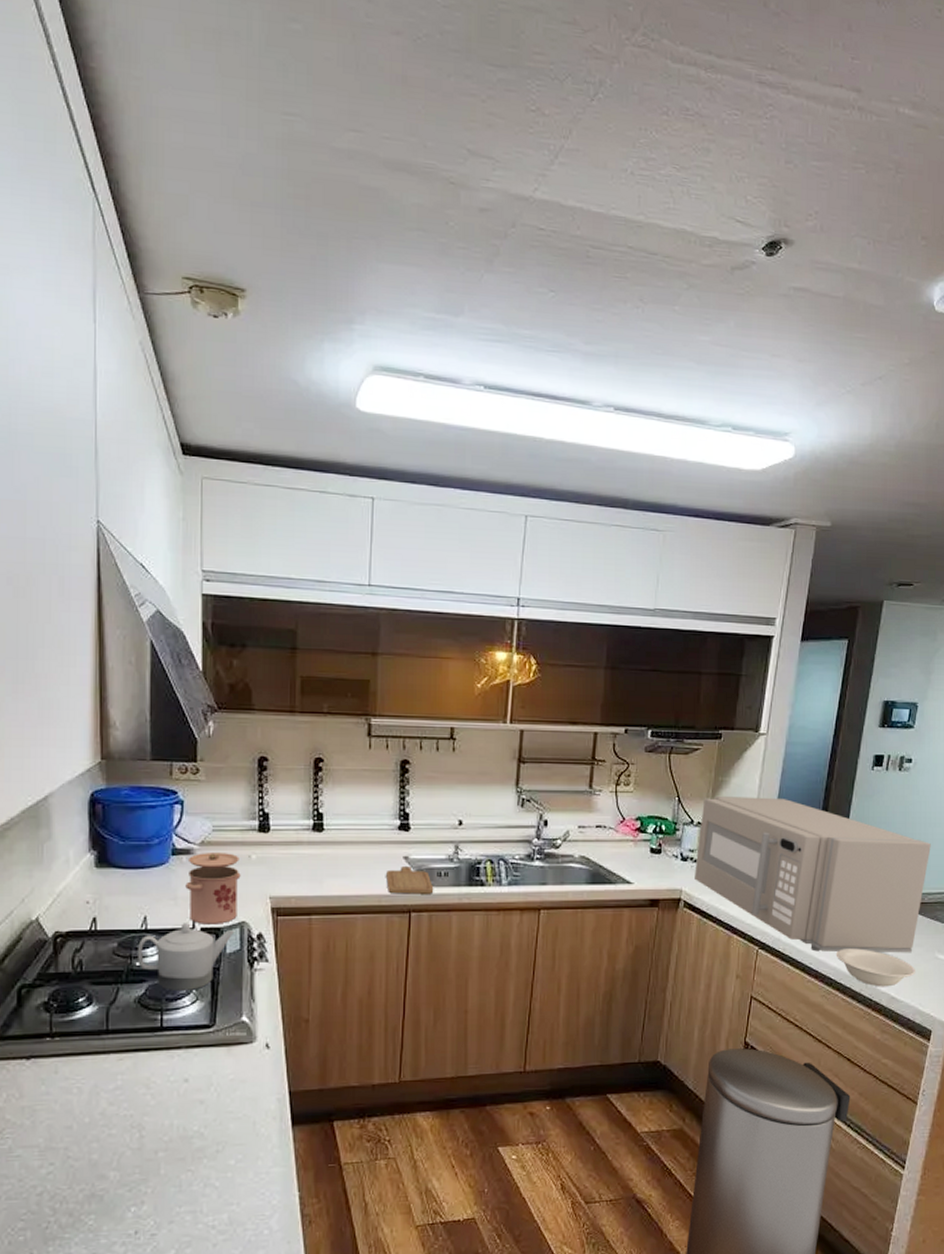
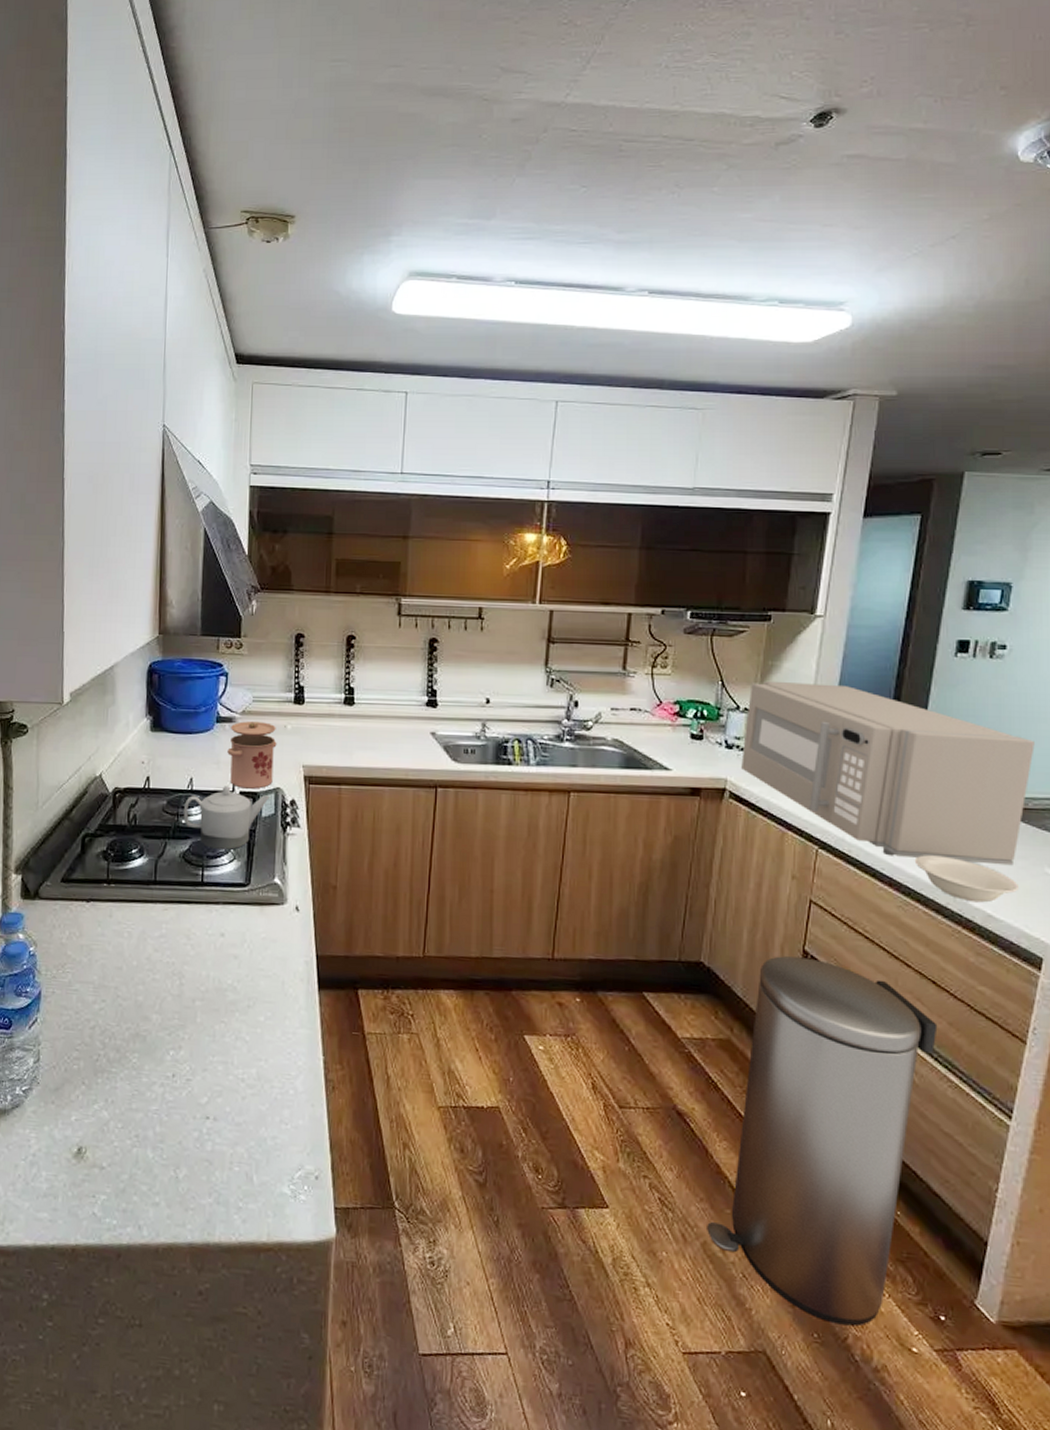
chopping board: present [386,867,434,894] -> none [413,742,460,771]

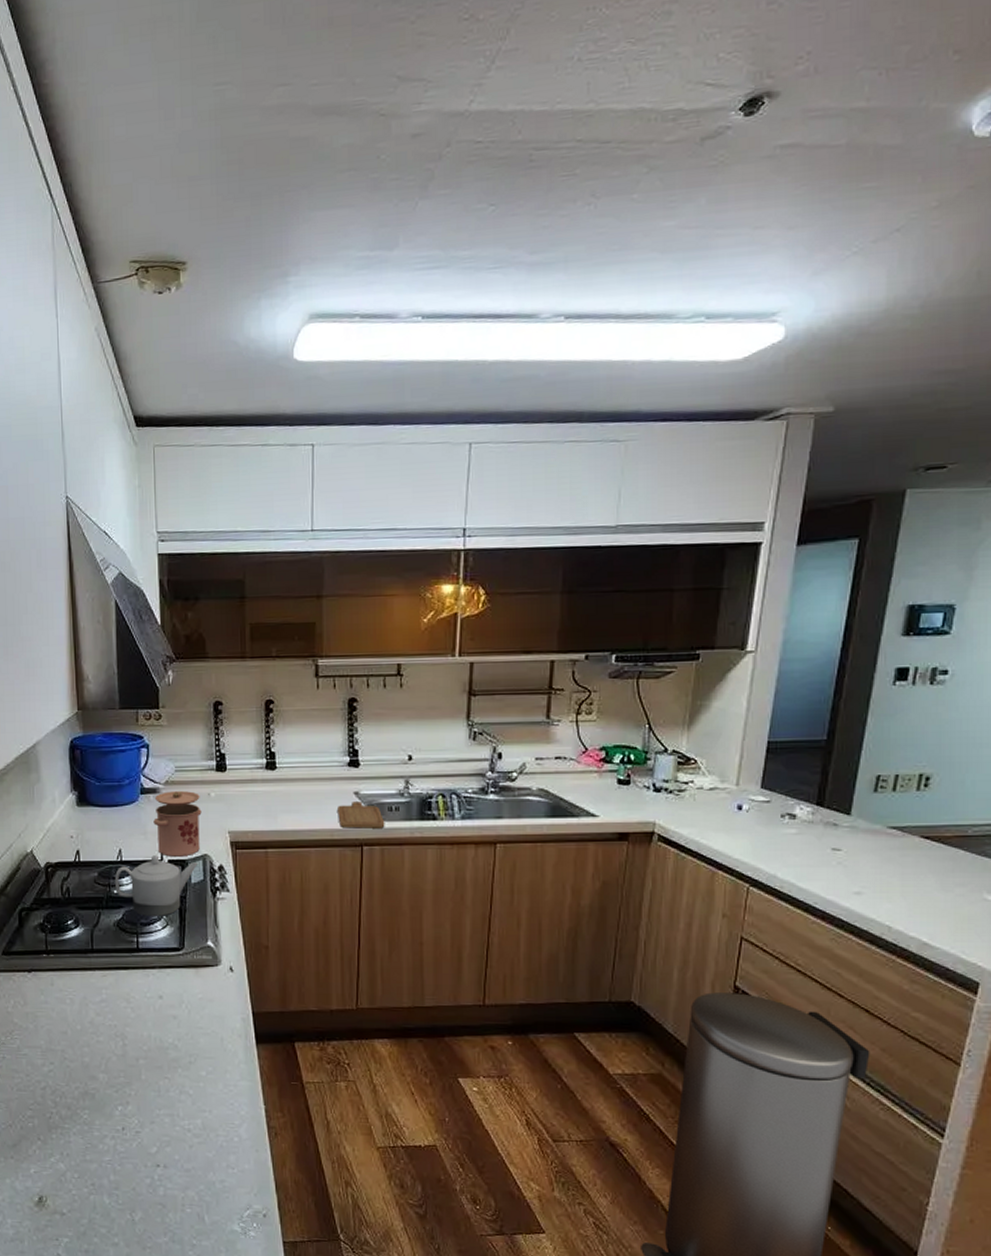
chopping board: none [413,742,460,771] -> present [338,802,385,828]
microwave: present [741,680,1035,866] -> none [670,720,976,894]
bowl: present [914,855,1020,903] -> none [848,887,957,931]

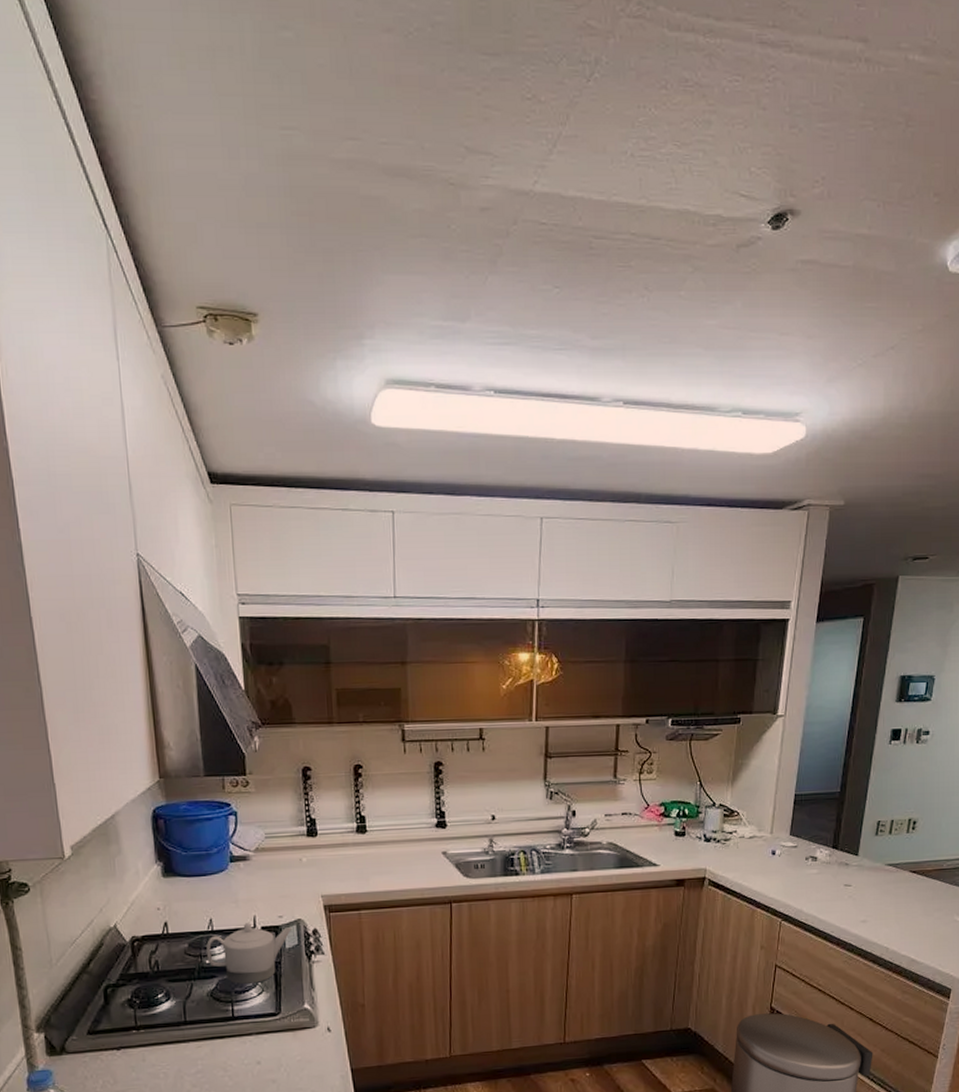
cooking pot: present [153,791,202,857] -> none [244,857,294,924]
chopping board: present [338,802,385,828] -> none [427,861,472,887]

